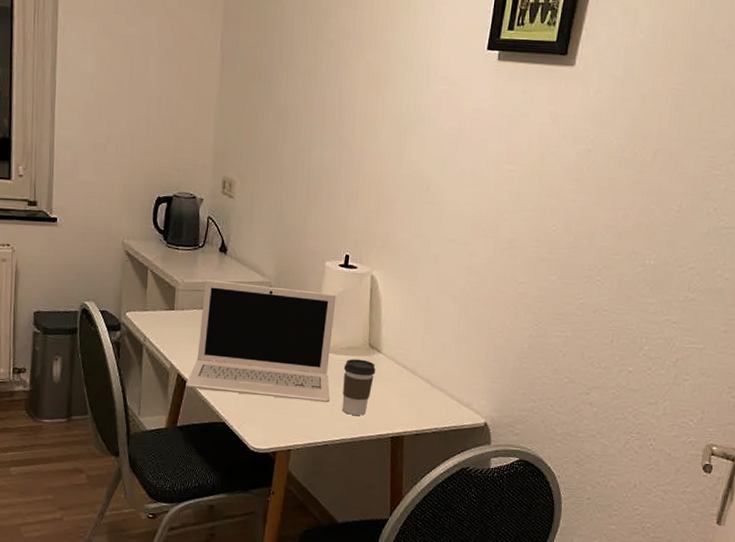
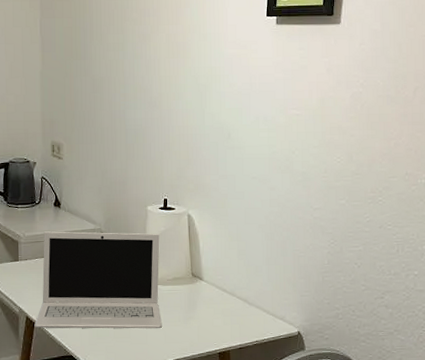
coffee cup: present [342,358,376,415] -> none [171,287,200,337]

